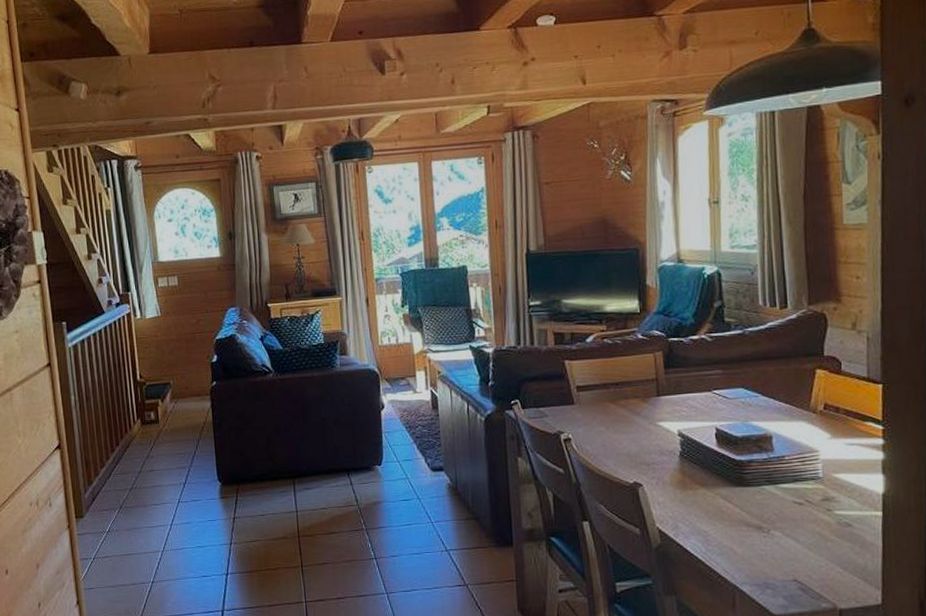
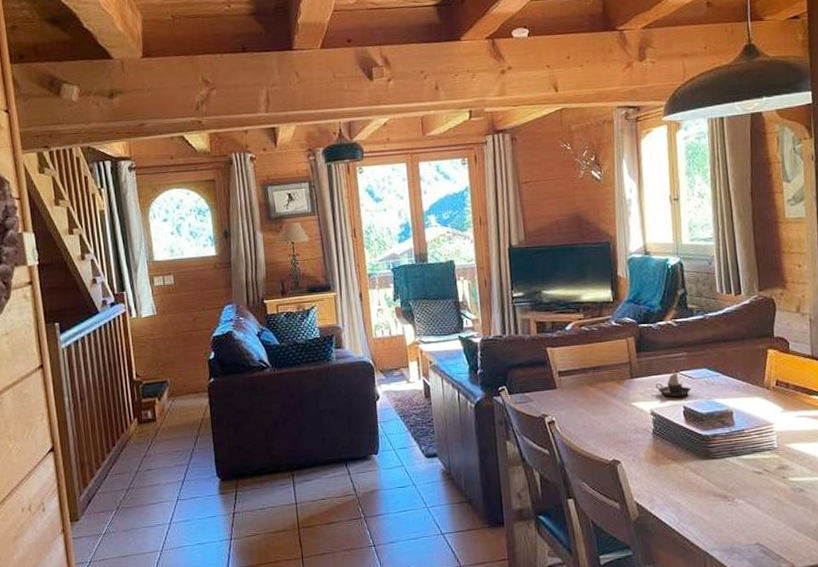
candle: none [685,387,725,418] -> present [656,368,691,398]

